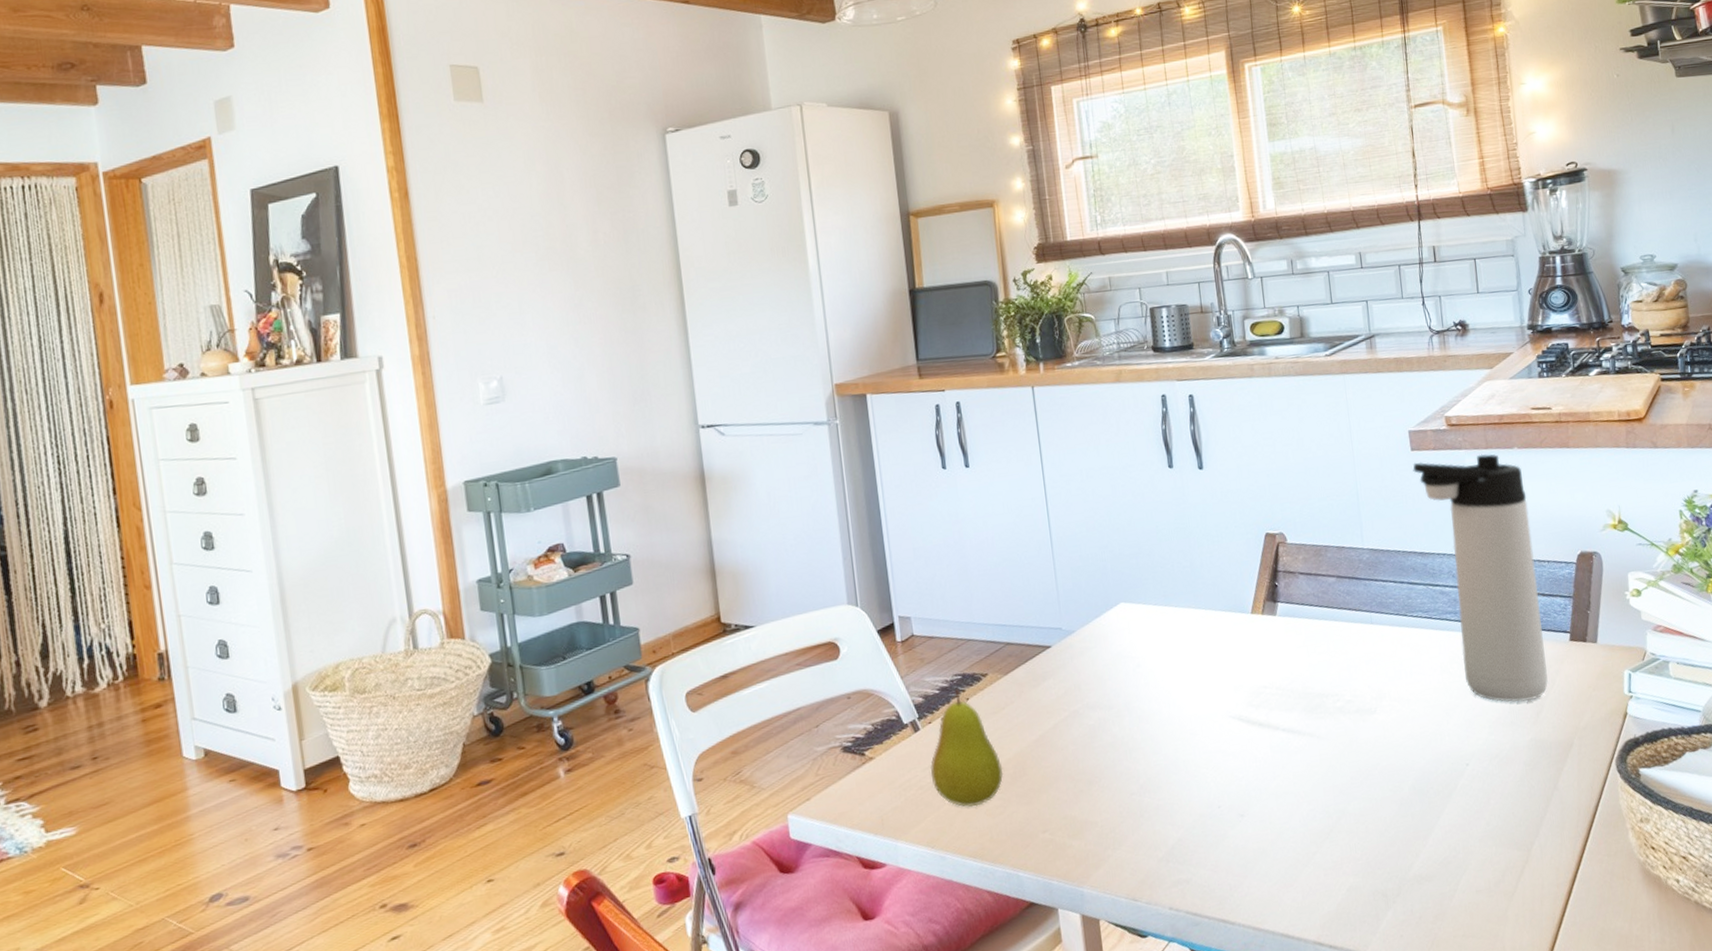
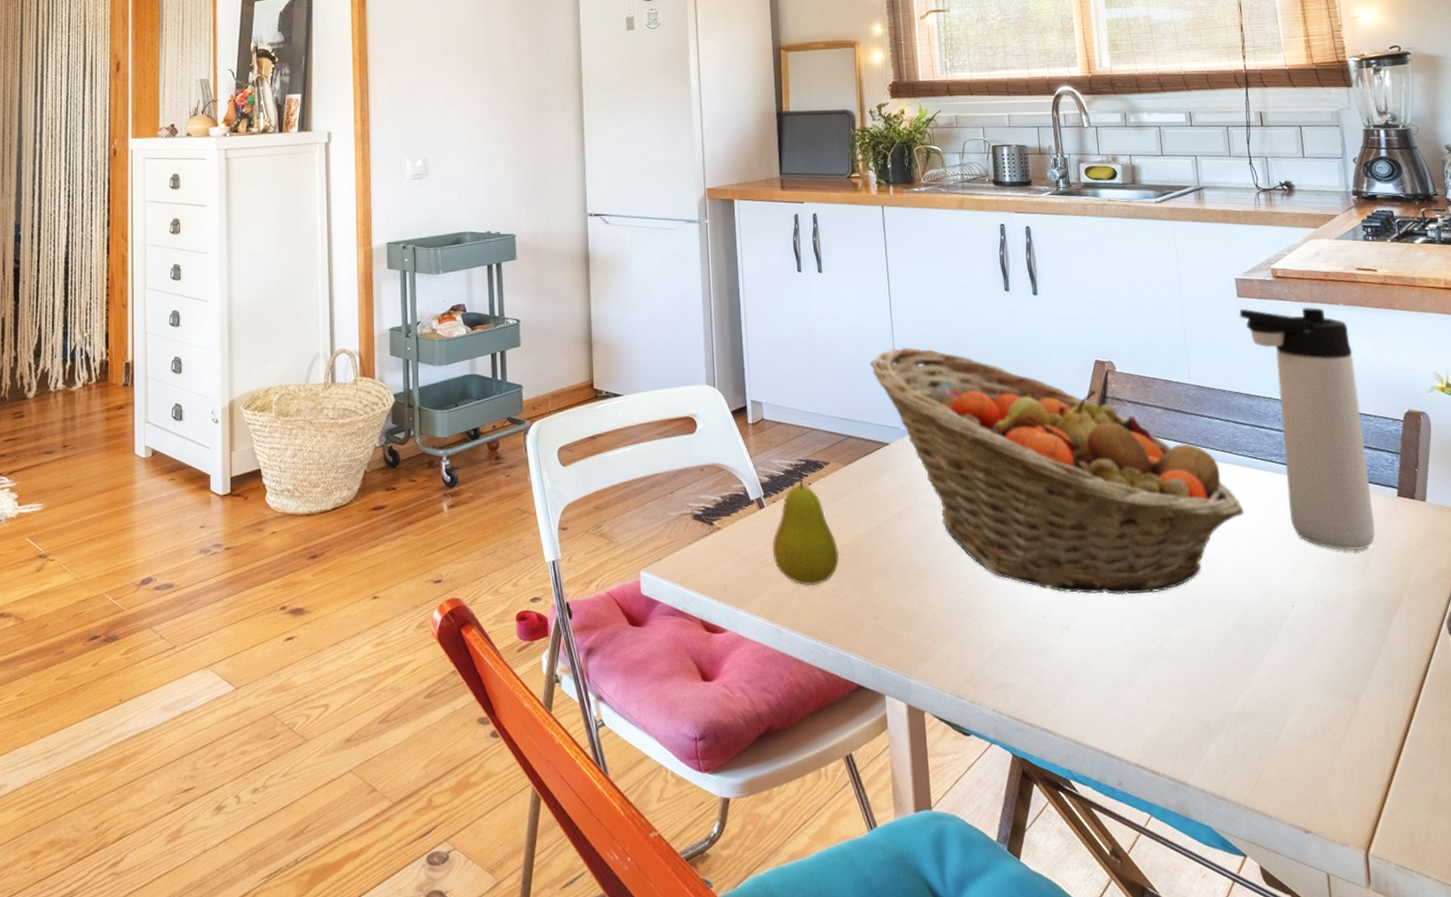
fruit basket: none [1026,540,1419,780] -> present [869,348,1244,595]

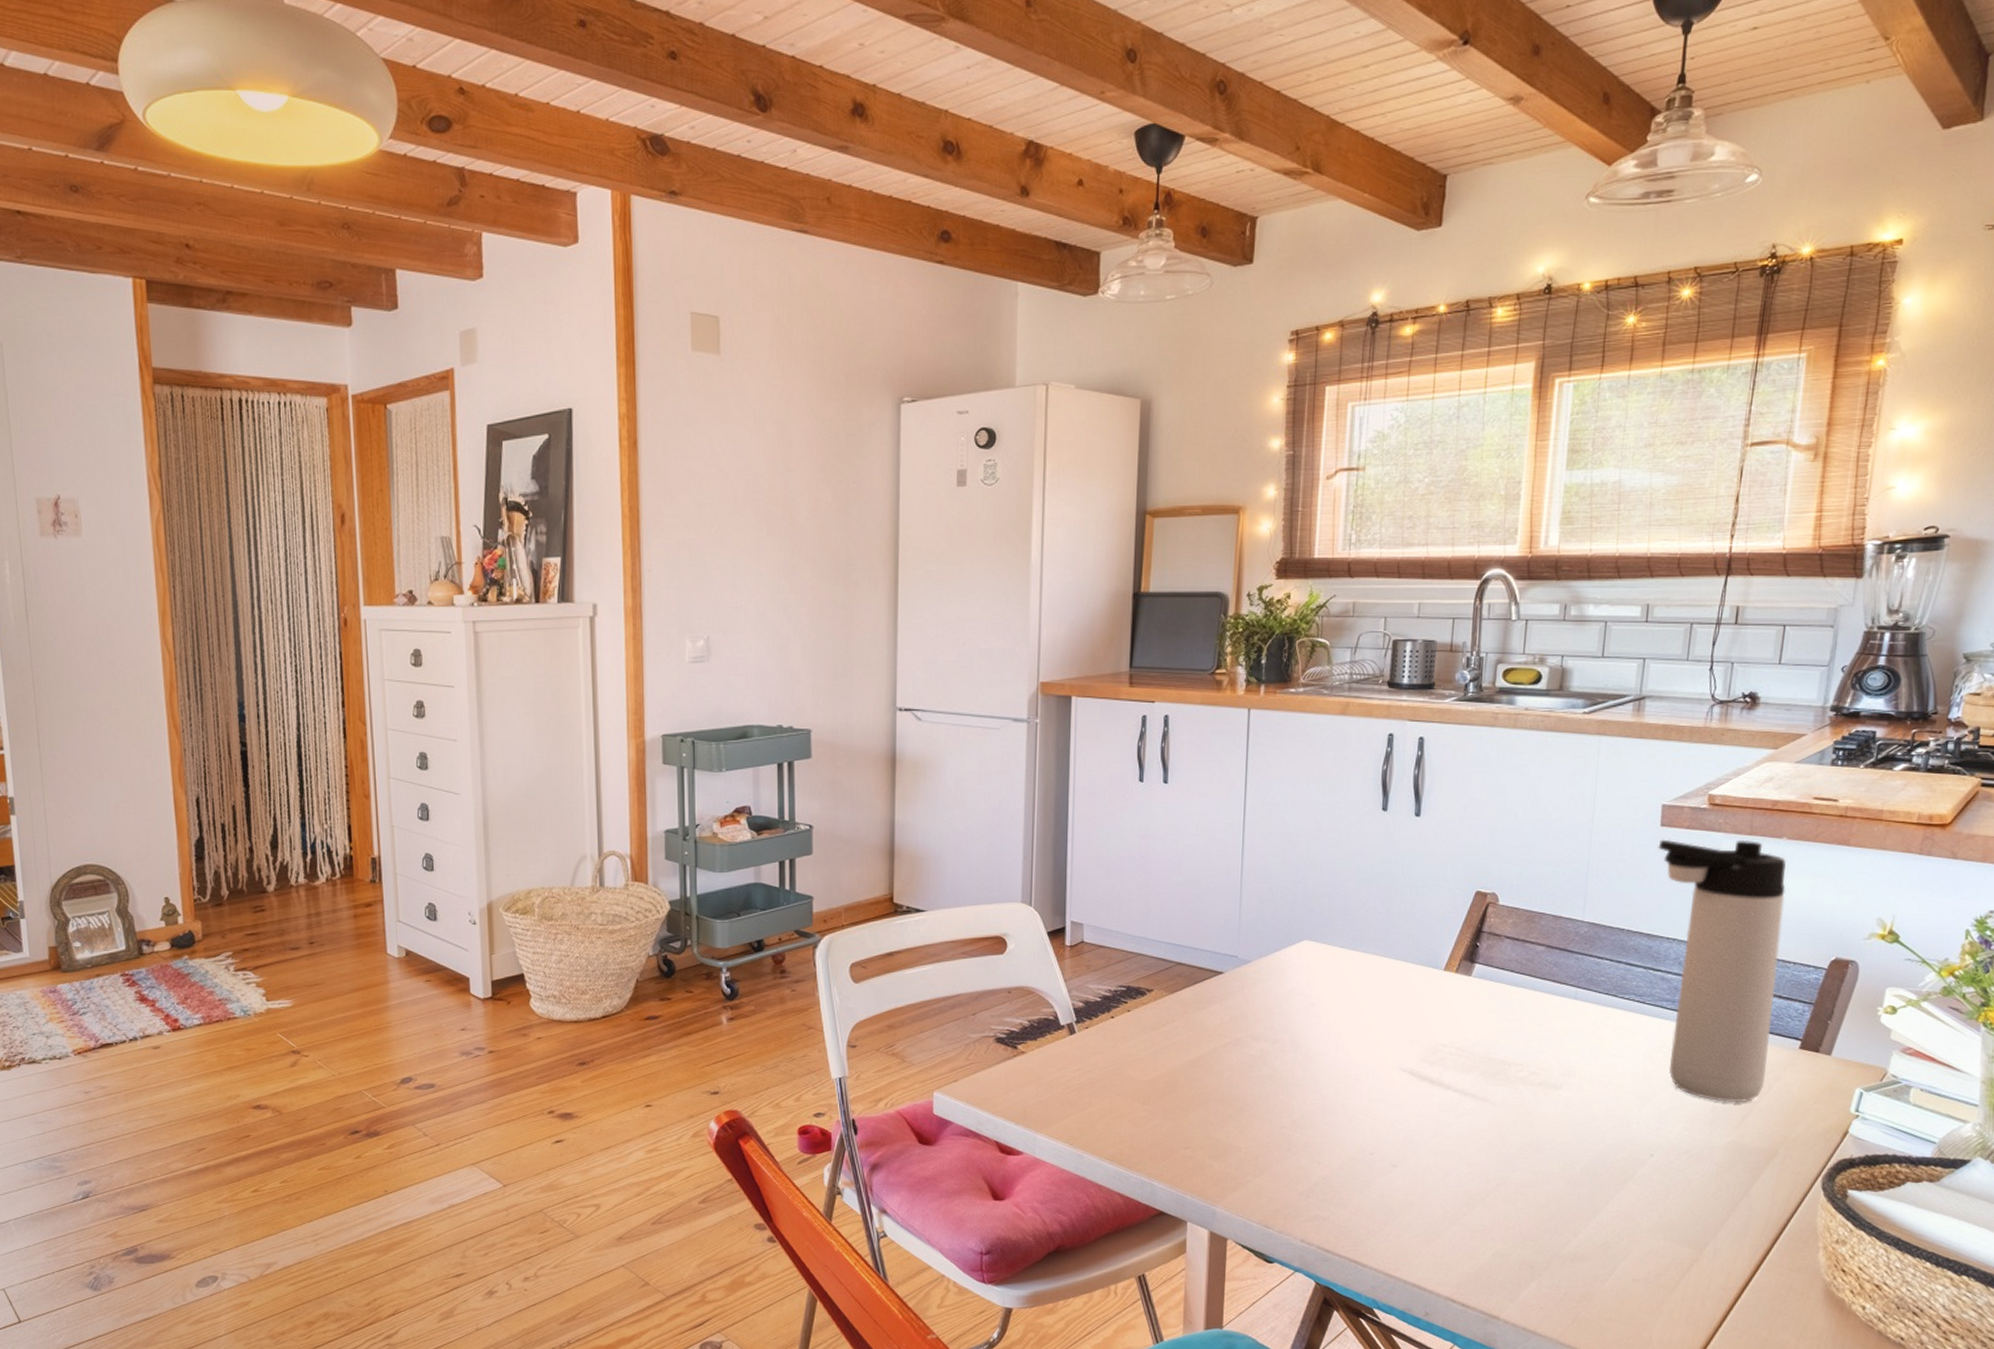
fruit: present [773,473,840,586] -> none [1081,1000,1154,1114]
fruit basket: present [869,348,1244,595] -> none [1211,870,1618,1137]

